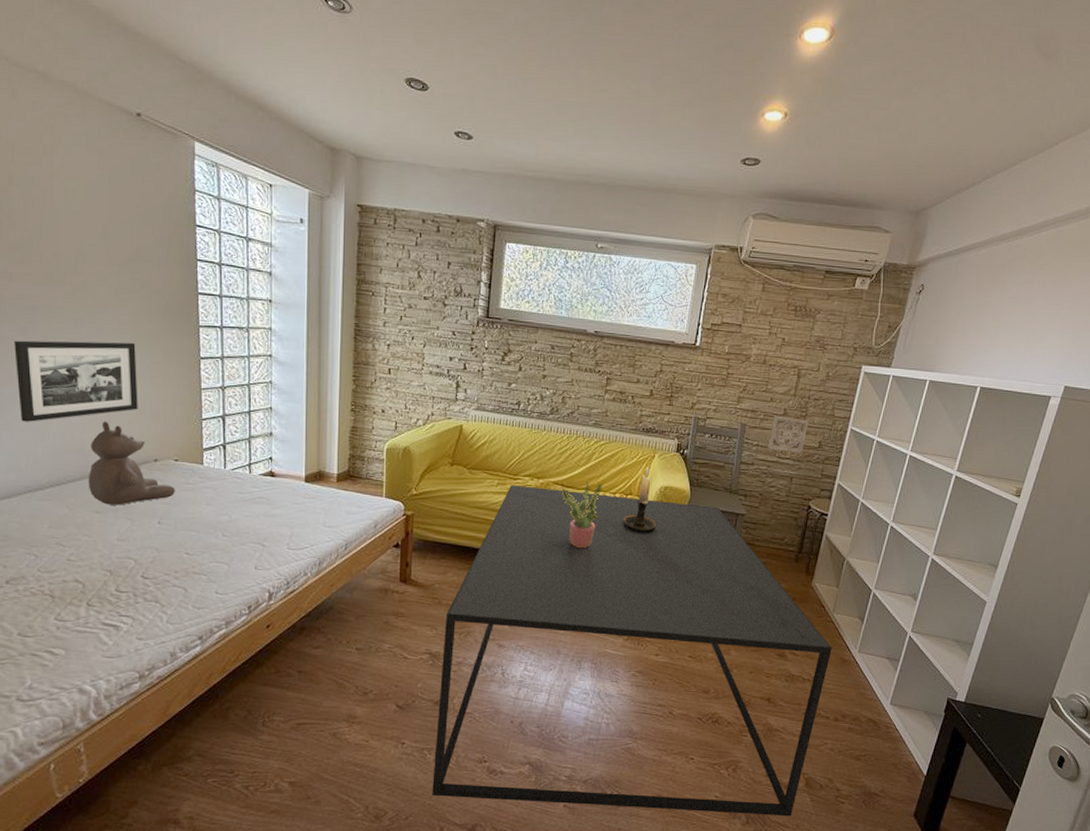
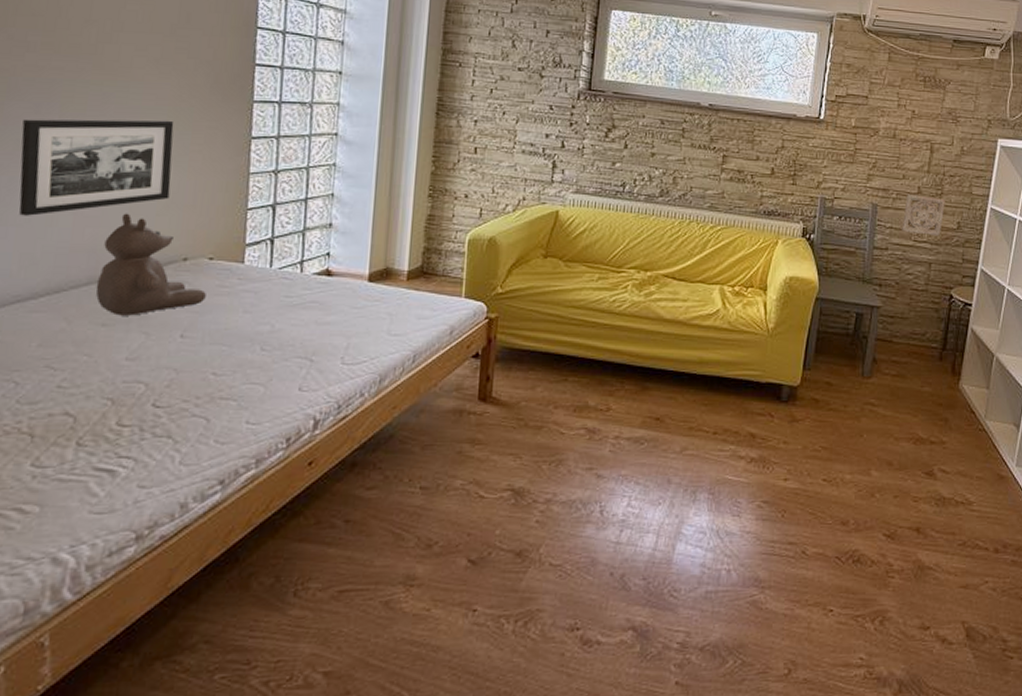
coffee table: present [432,484,832,817] -> none [509,278,986,681]
potted plant: present [561,482,602,548] -> none [672,273,719,352]
candle holder: present [622,467,657,533] -> none [742,255,782,332]

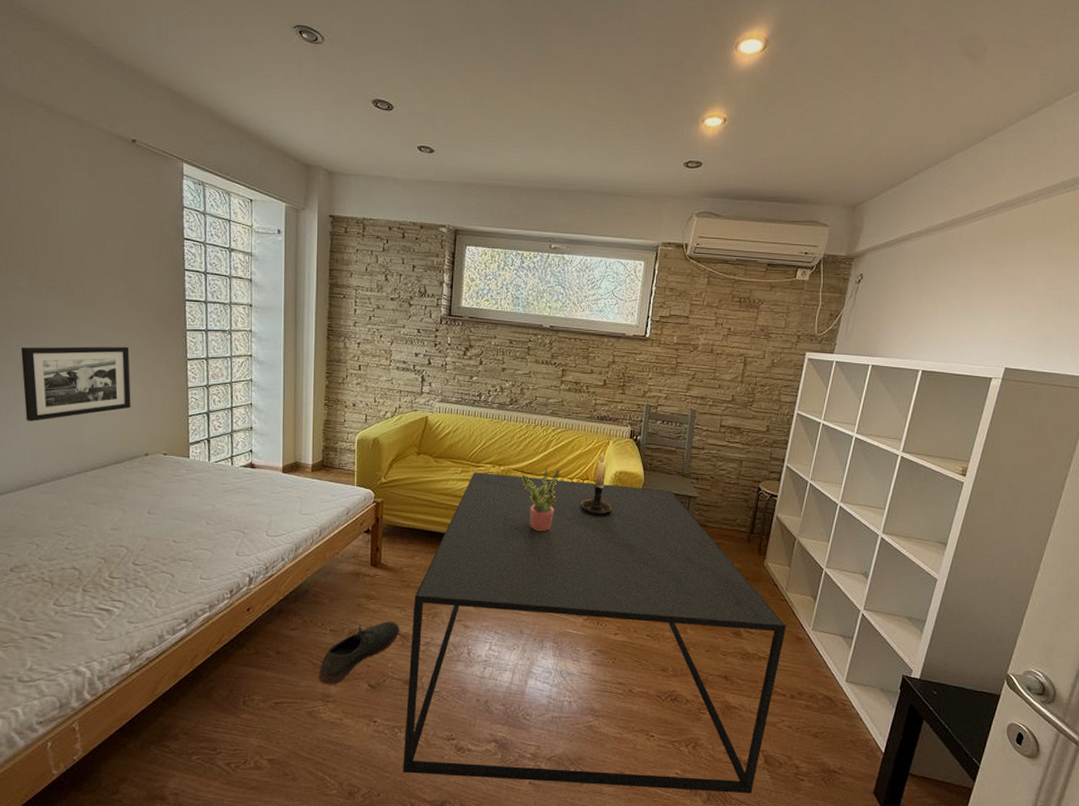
teddy bear: present [95,213,206,316] -> none [85,419,164,497]
shoe: none [400,473,512,563] -> present [318,621,399,685]
coffee table: none [509,278,986,681] -> present [403,471,786,794]
potted plant: none [672,273,719,352] -> present [521,468,560,532]
candle holder: none [742,255,782,332] -> present [580,453,613,516]
wall ornament: present [902,193,945,236] -> none [717,401,756,438]

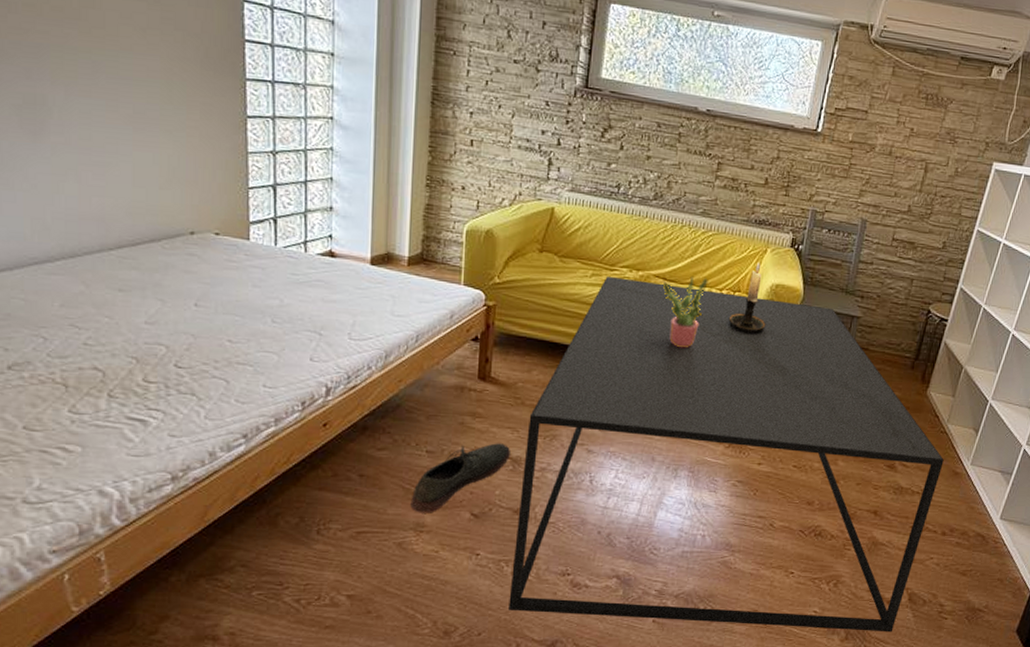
picture frame: present [21,346,131,421] -> none [15,83,171,182]

